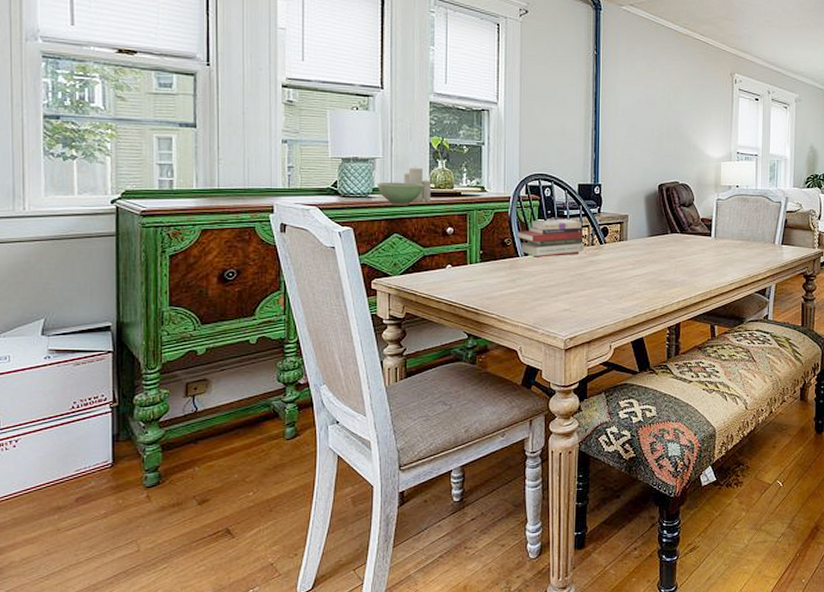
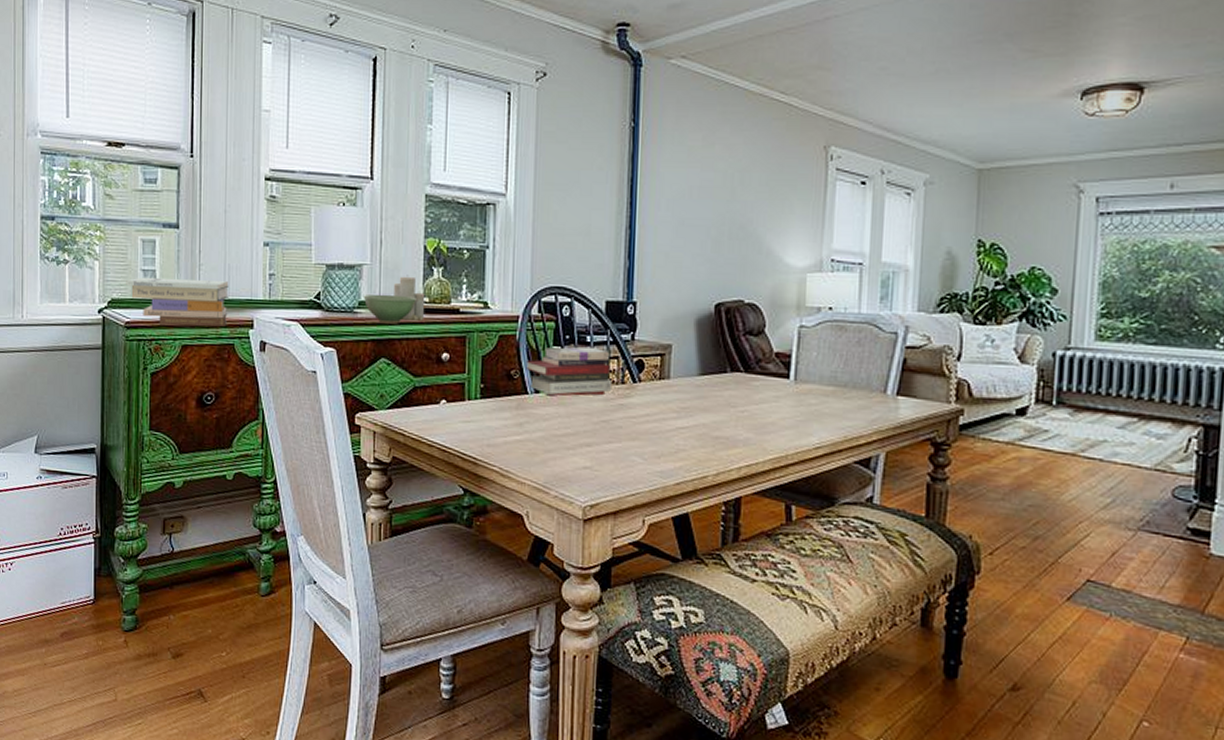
books: none [141,170,248,213] -> present [126,277,229,327]

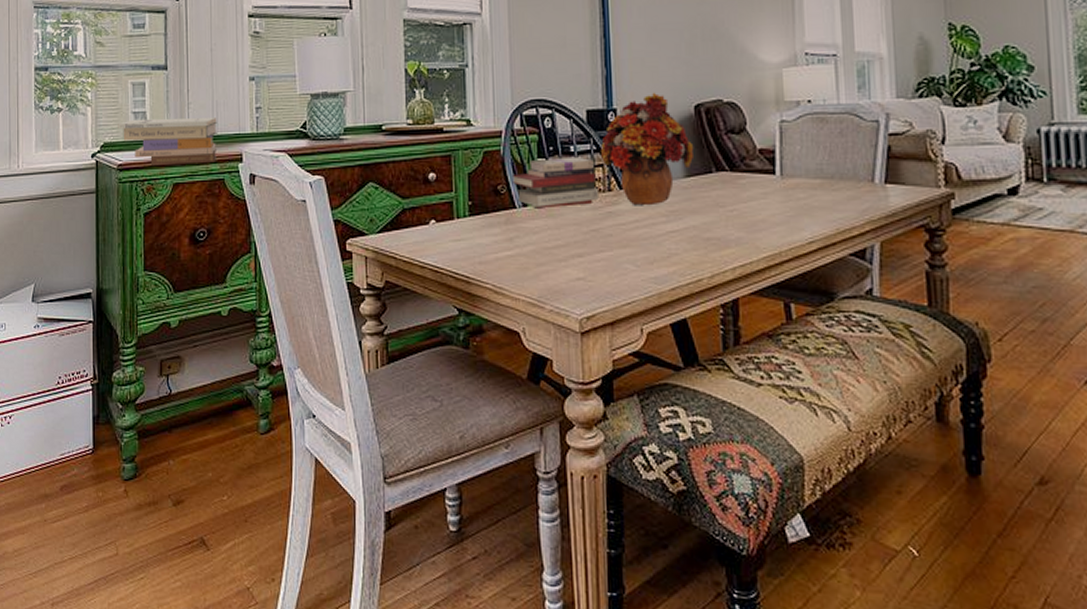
bowl: present [363,294,416,324] -> none [348,118,400,148]
candle: present [394,274,424,322] -> none [378,98,408,145]
flower arrangement: none [617,287,711,401] -> present [601,92,694,206]

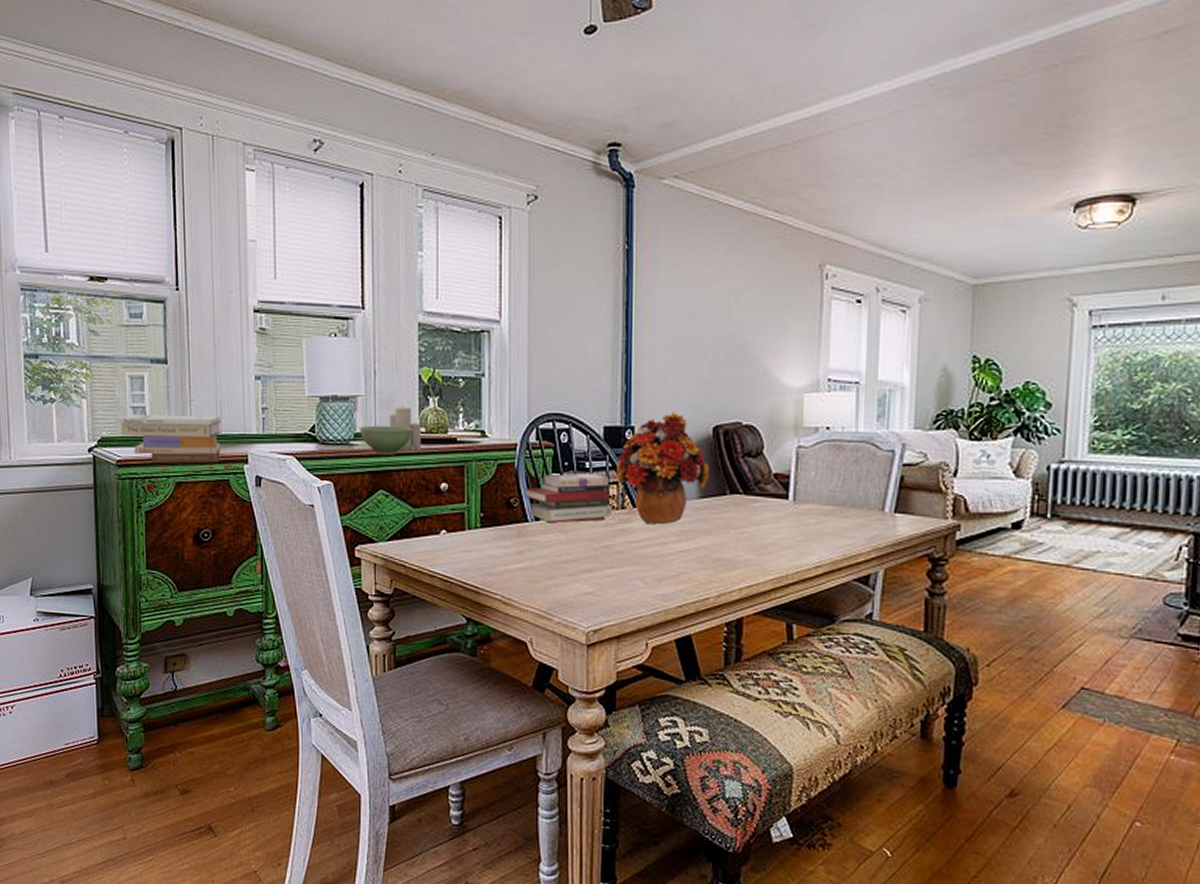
bowl: none [348,118,400,148] -> present [358,425,413,455]
candle: none [378,98,408,145] -> present [390,405,420,452]

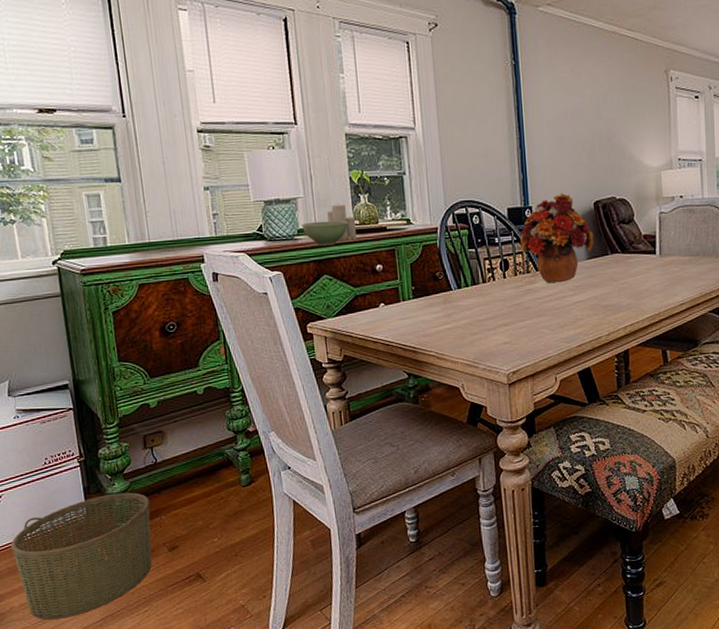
basket: none [17,719,165,855] -> present [11,492,152,620]
books: present [115,414,221,464] -> none [76,224,179,269]
books: present [526,472,613,524] -> none [448,246,520,290]

